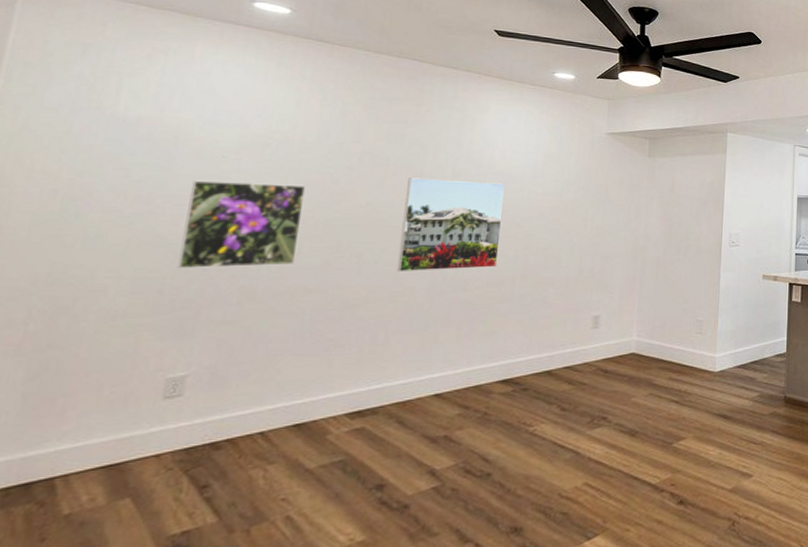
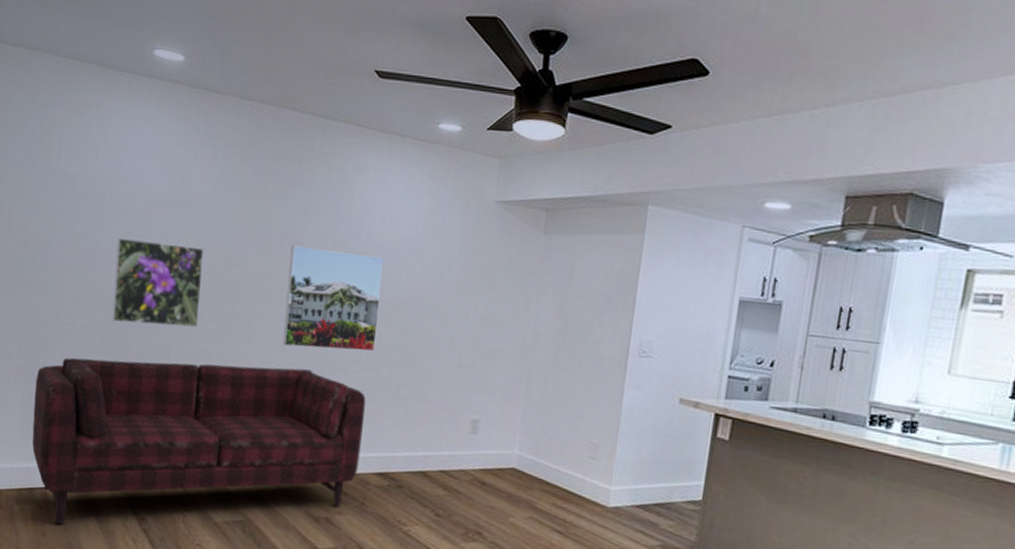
sofa: none [36,292,488,521] -> present [32,357,366,525]

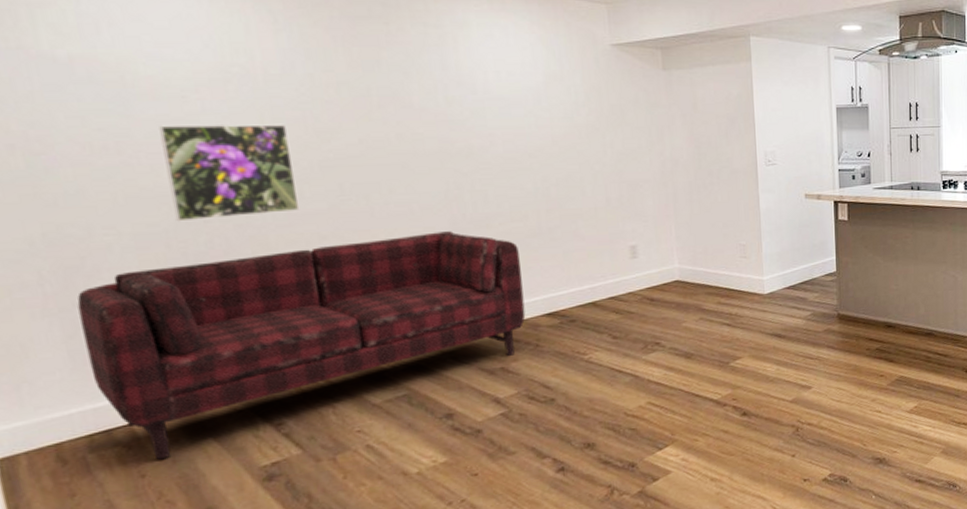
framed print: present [282,245,385,352] -> none [397,108,518,213]

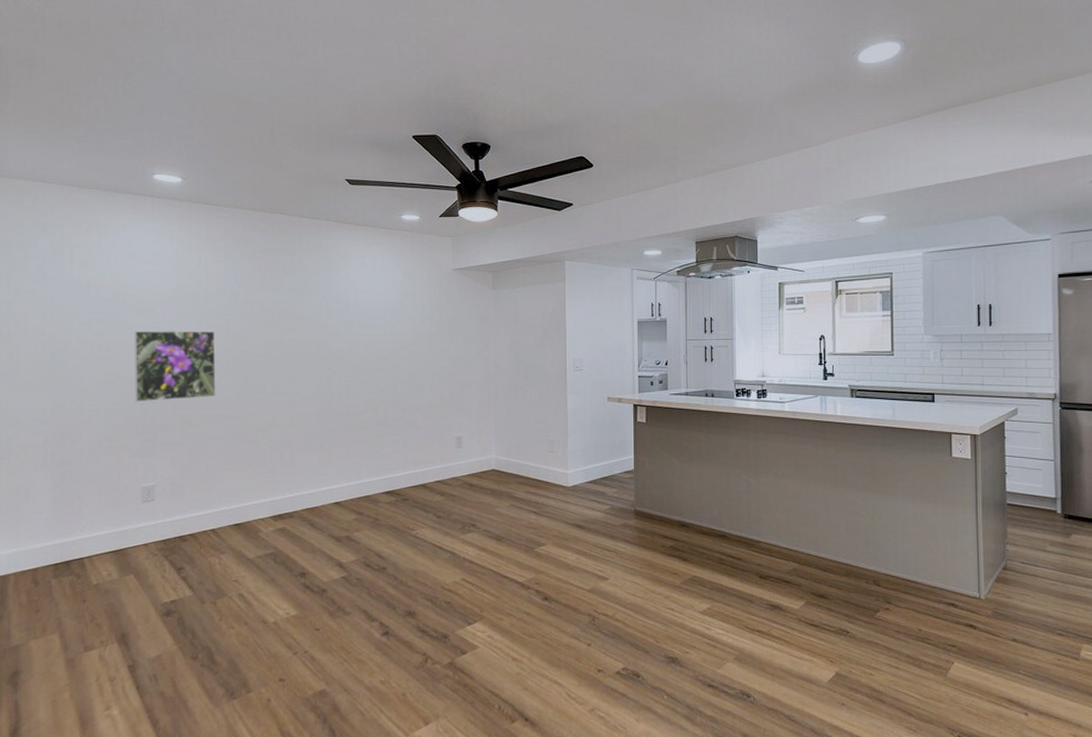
sofa: present [77,231,526,460] -> none [64,418,369,589]

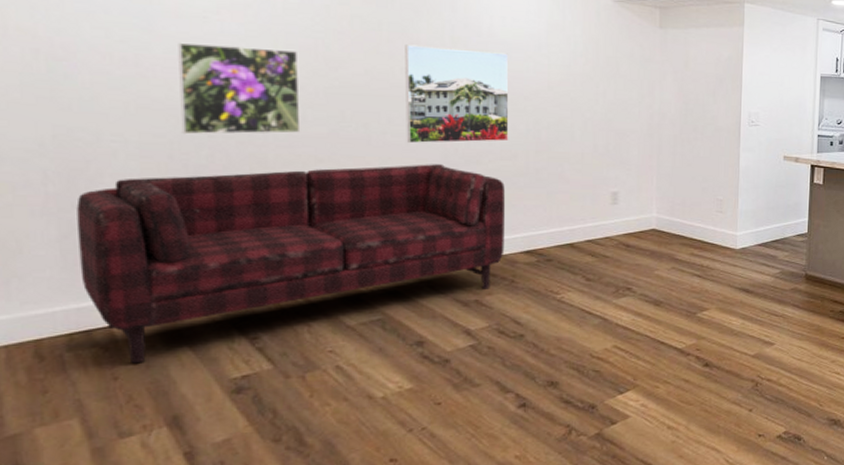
sofa: none [64,418,369,589] -> present [76,164,505,364]
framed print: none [292,319,372,402] -> present [405,44,509,144]

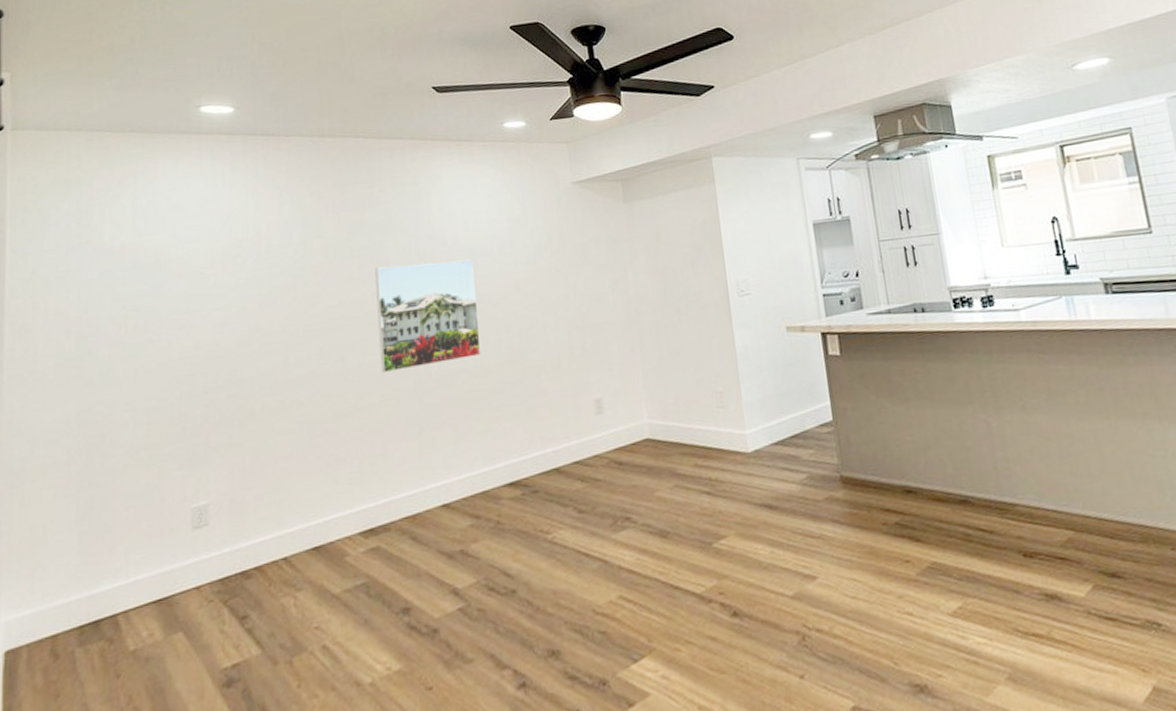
sofa: present [76,164,505,364] -> none [93,392,487,657]
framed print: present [178,42,301,135] -> none [179,292,284,395]

